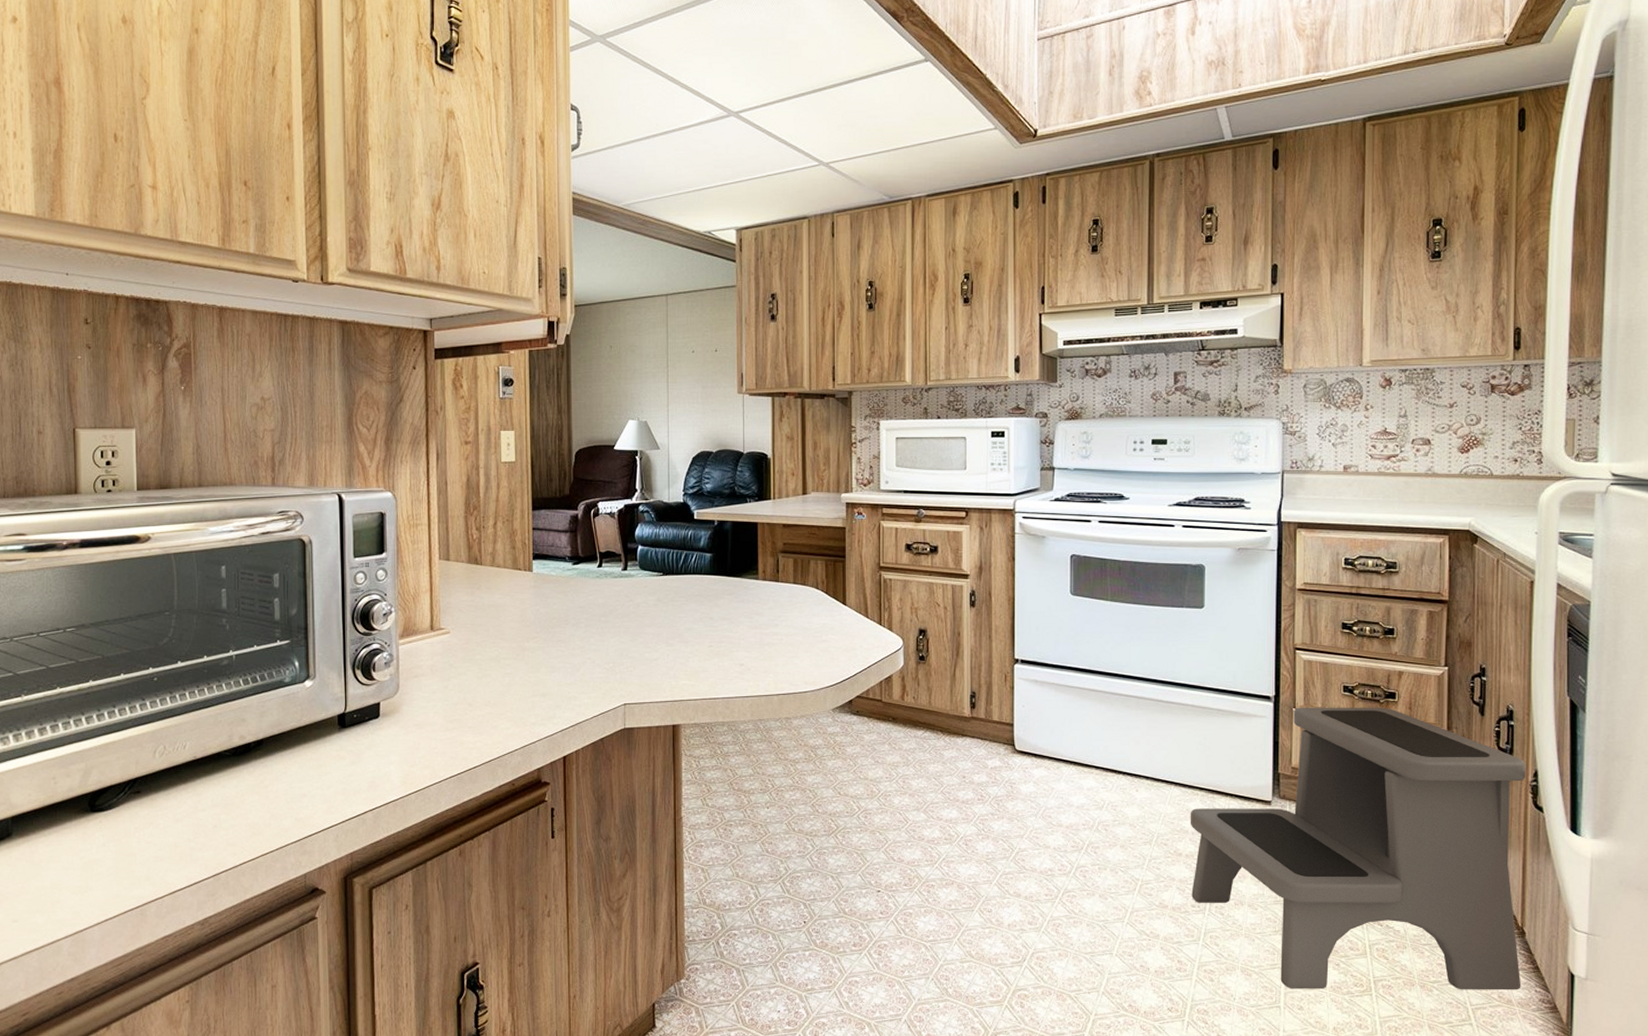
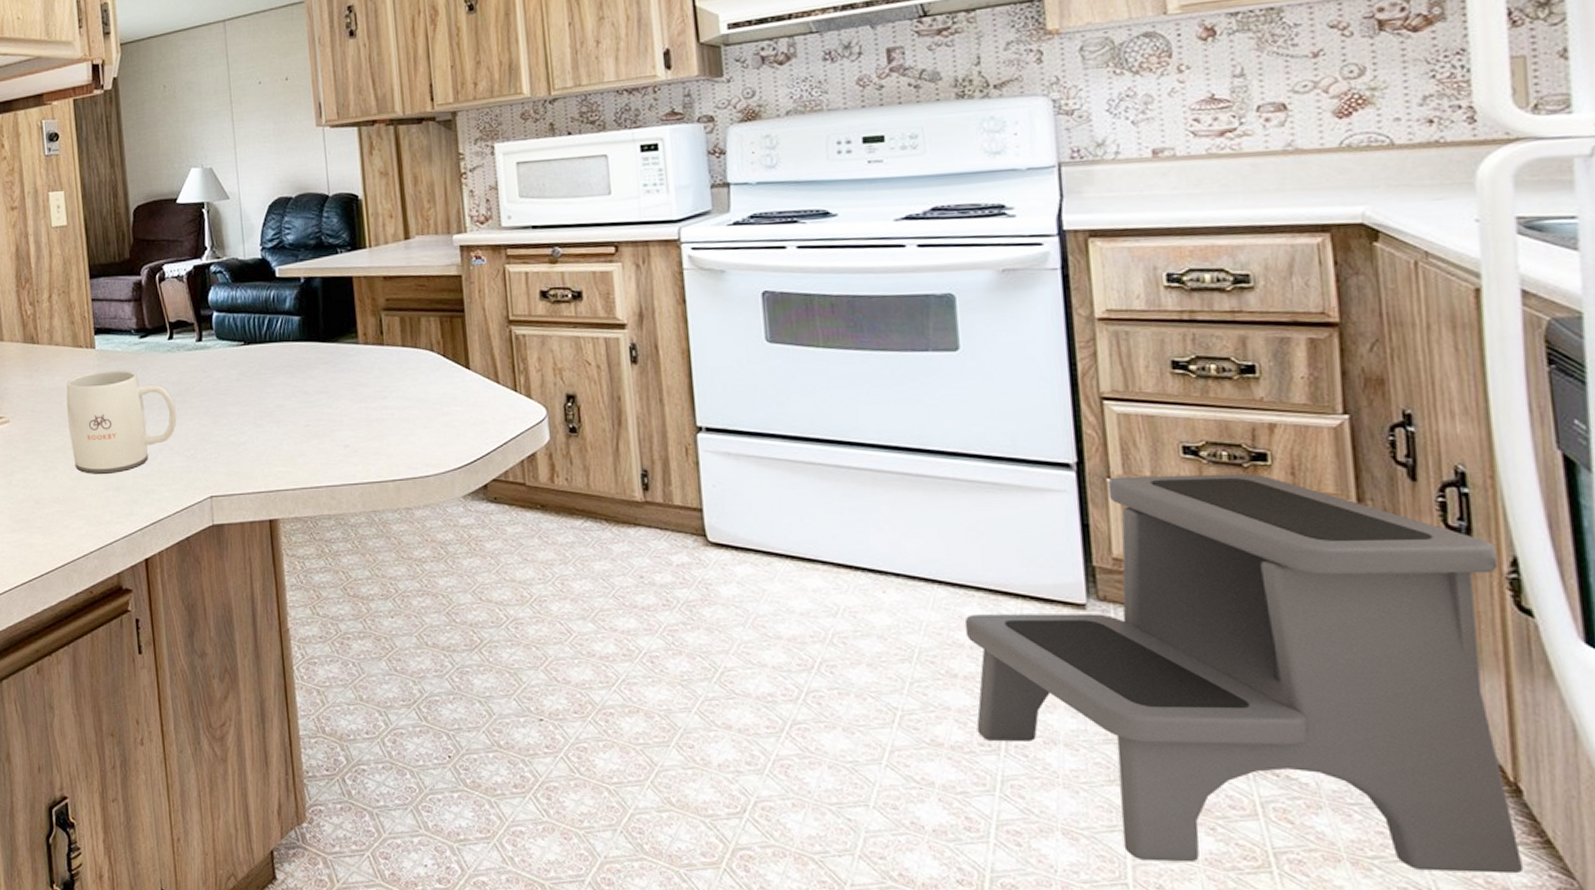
mug: none [502,591,600,682] -> present [66,370,177,474]

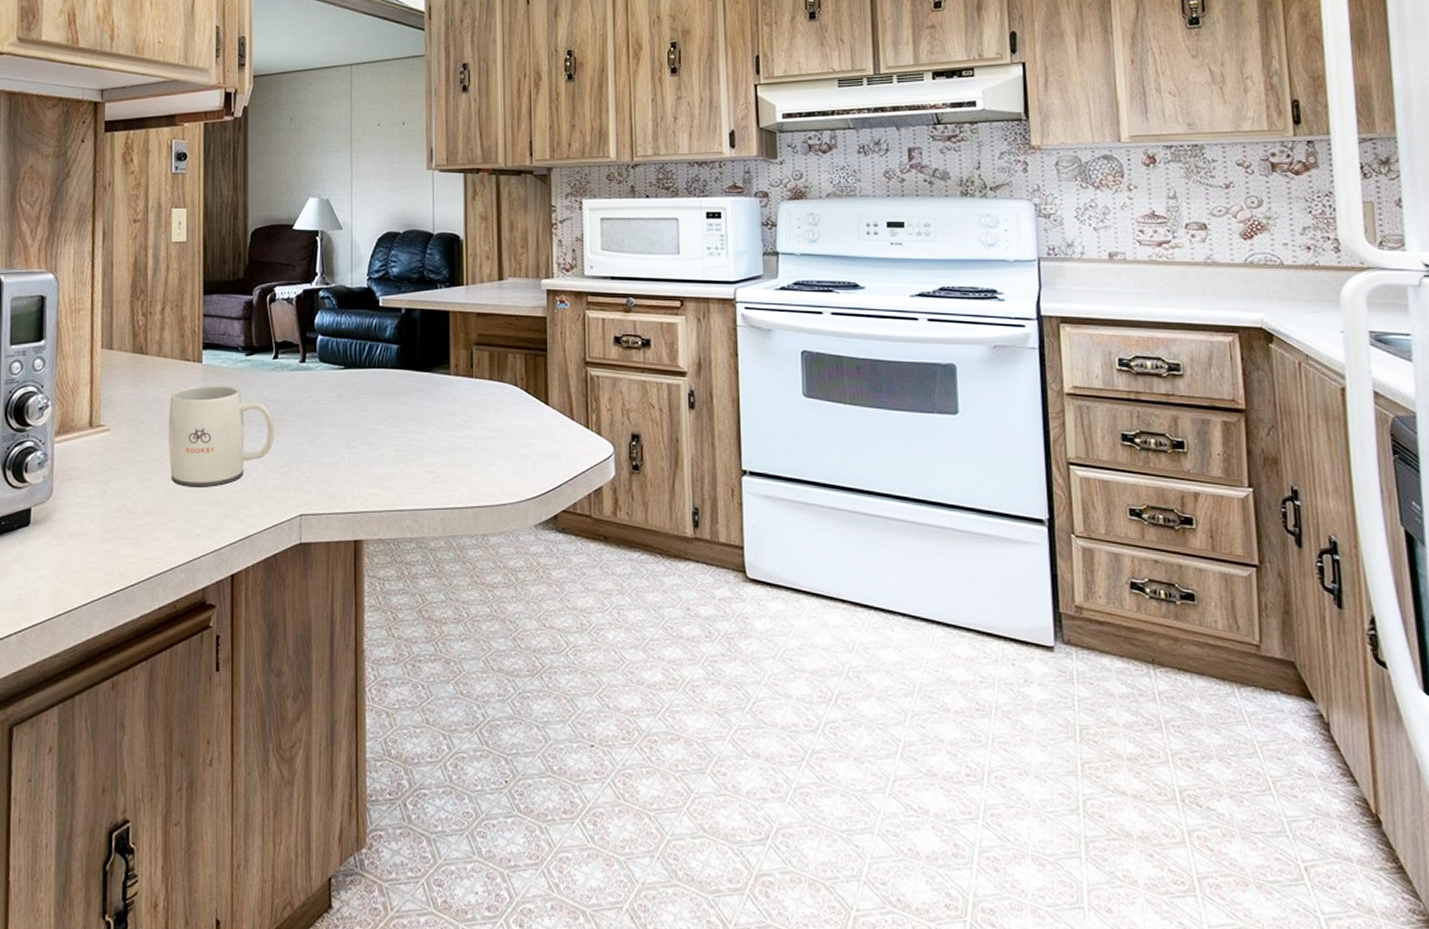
step stool: present [964,473,1524,874] -> none [957,533,1384,897]

